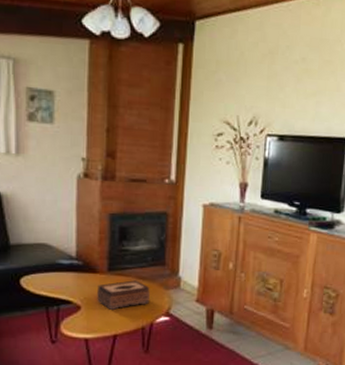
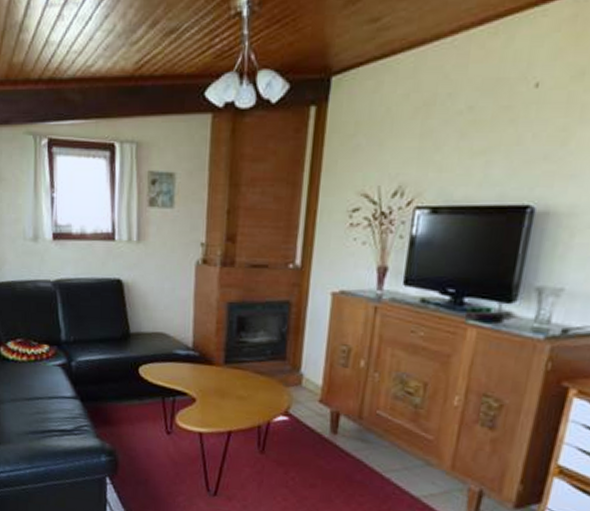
tissue box: present [97,280,150,310] -> none [212,374,268,405]

